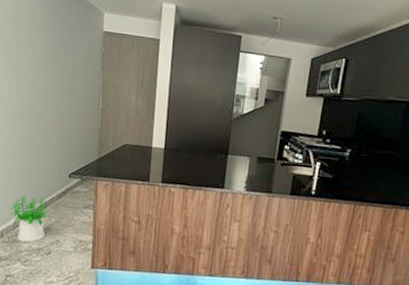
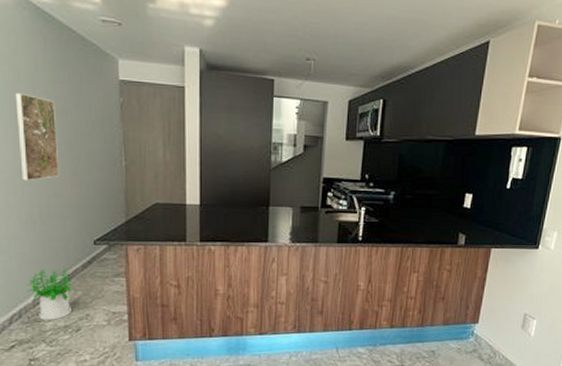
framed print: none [14,39,48,117] -> present [15,92,60,182]

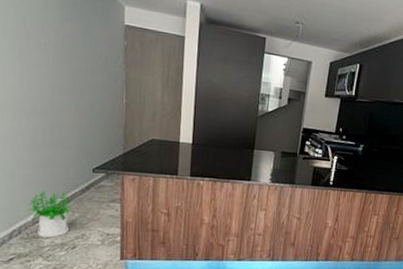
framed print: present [15,92,60,182] -> none [24,27,64,111]

